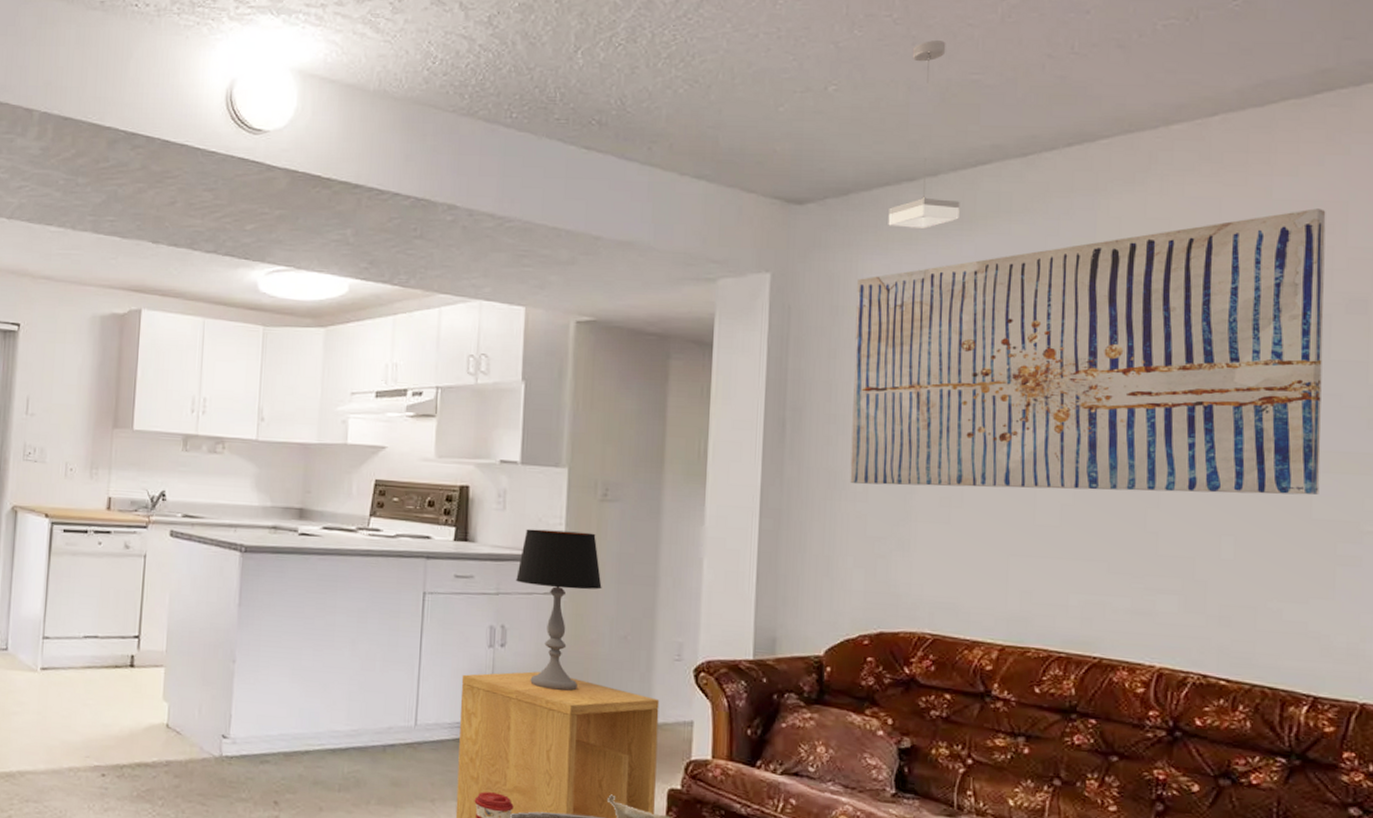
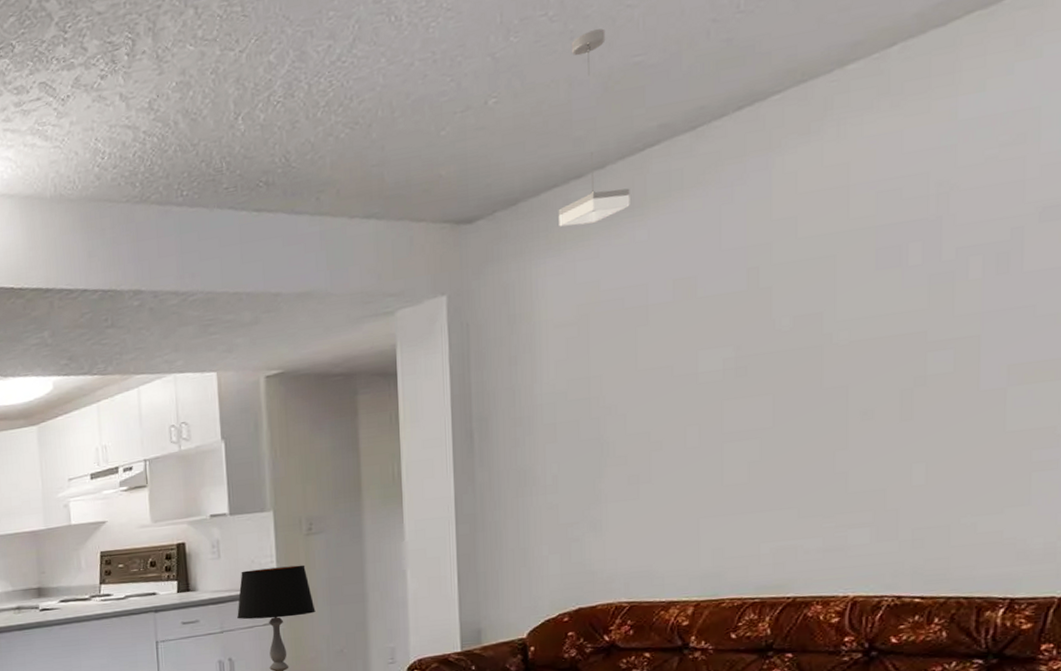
wall art: present [850,208,1326,495] -> none [532,119,1017,479]

